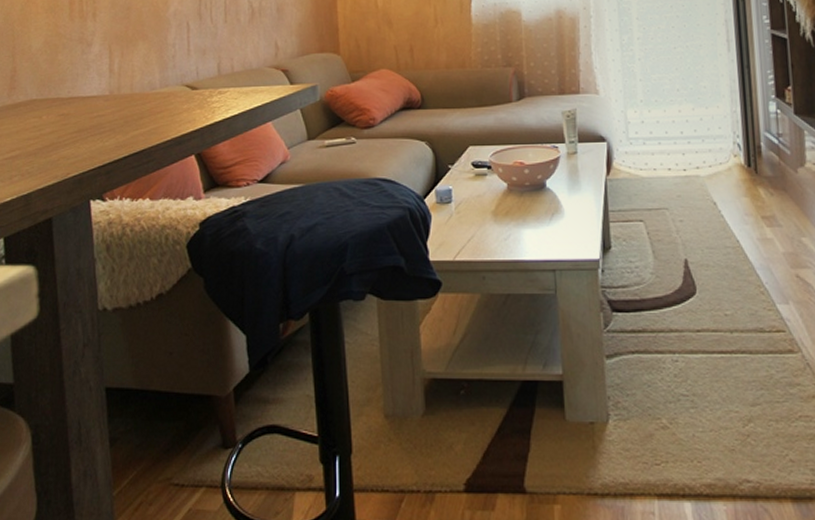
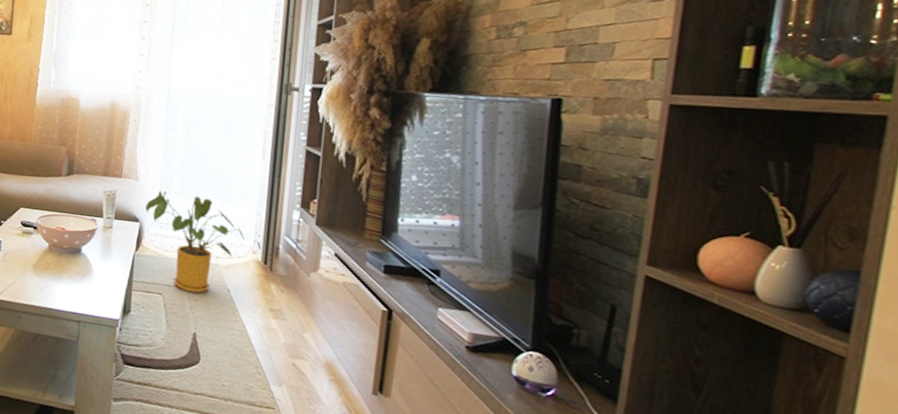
house plant: none [611,101,723,213] -> present [145,190,245,293]

